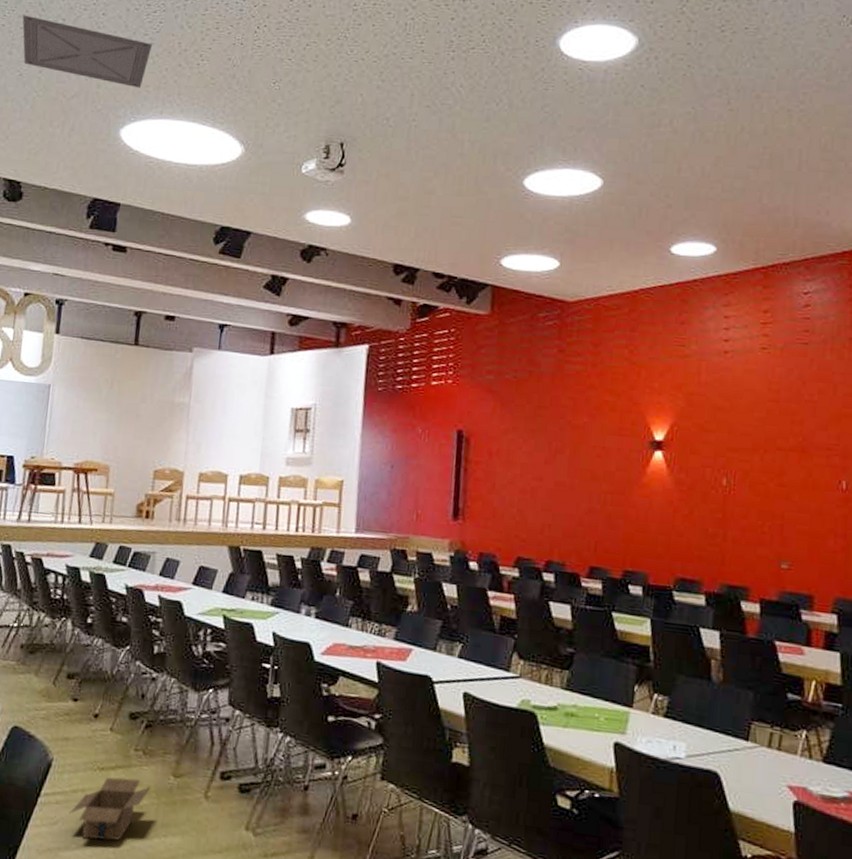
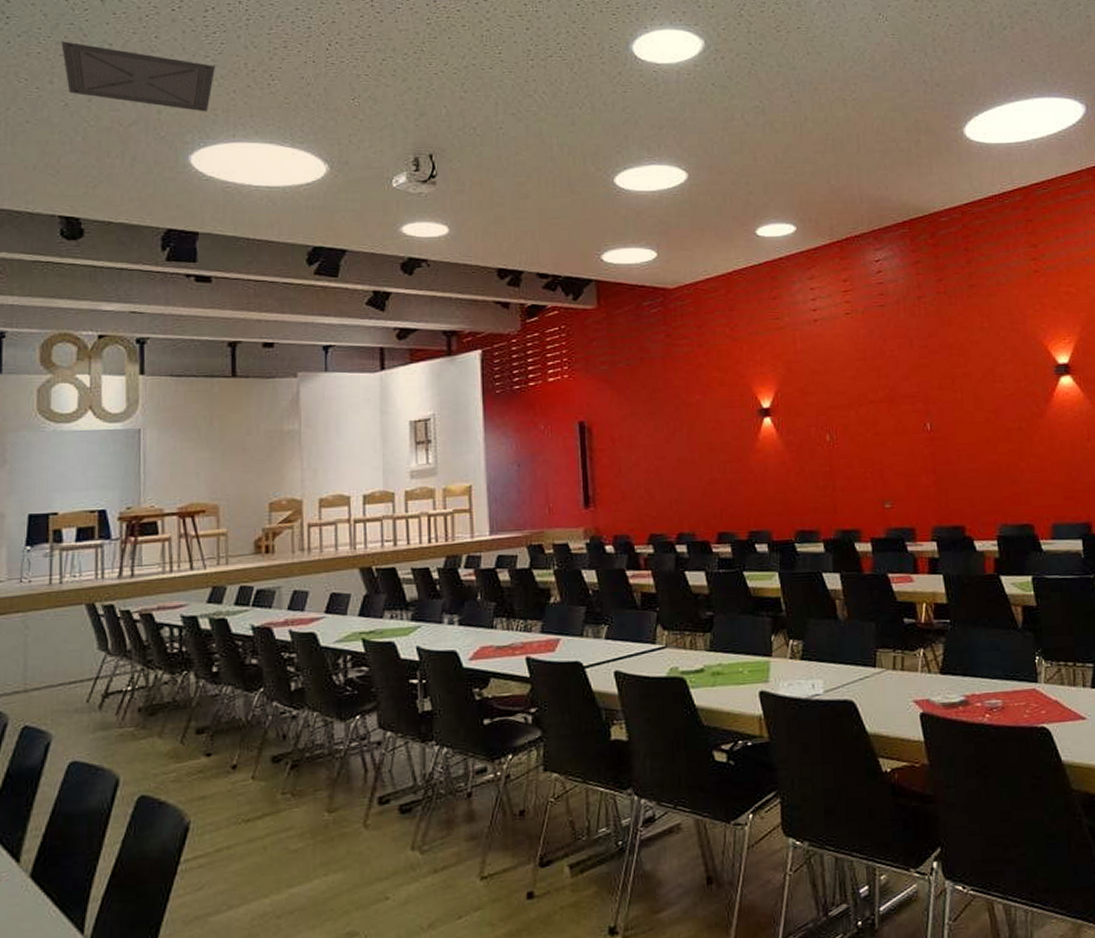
cardboard box: present [69,777,151,841] -> none [216,823,304,897]

